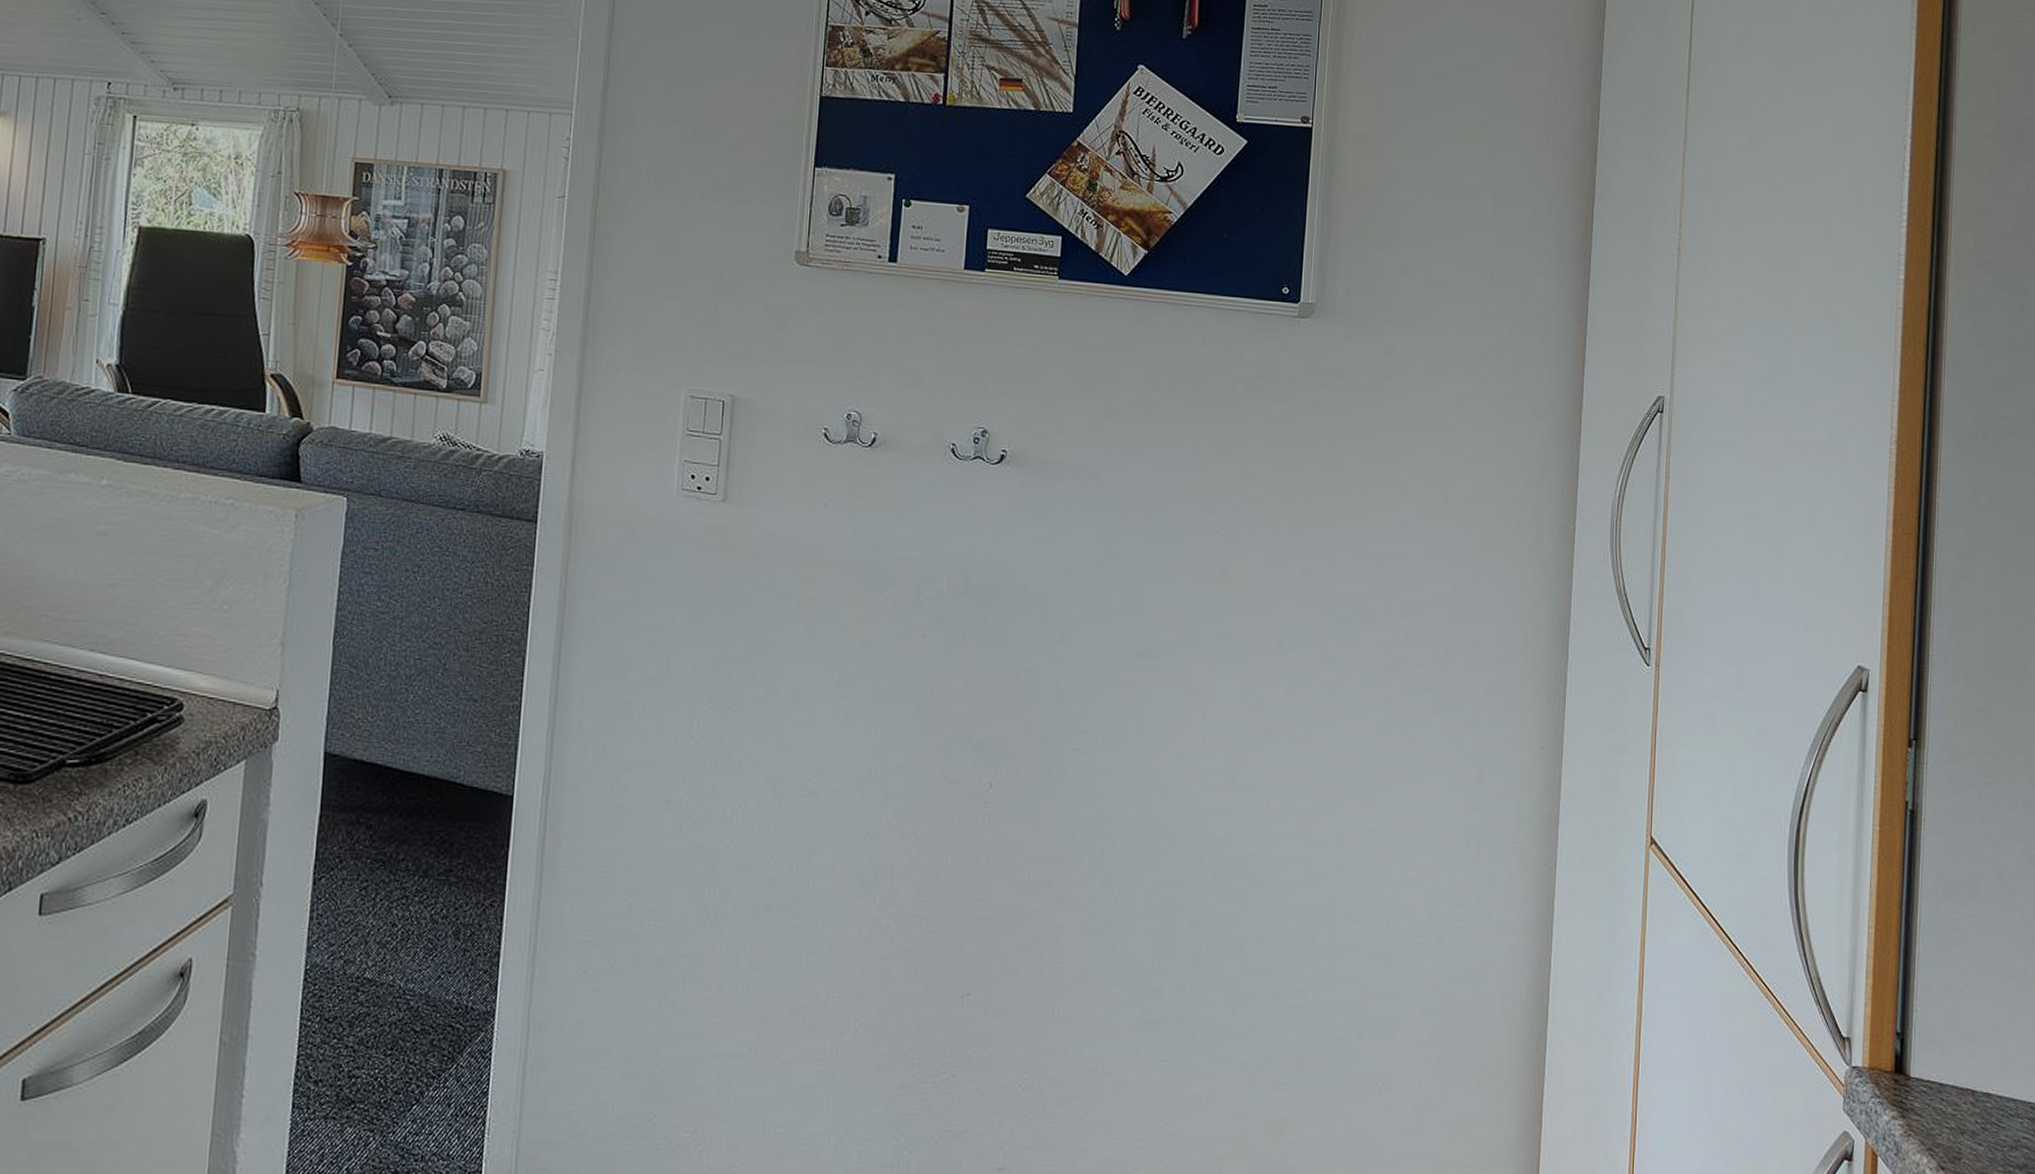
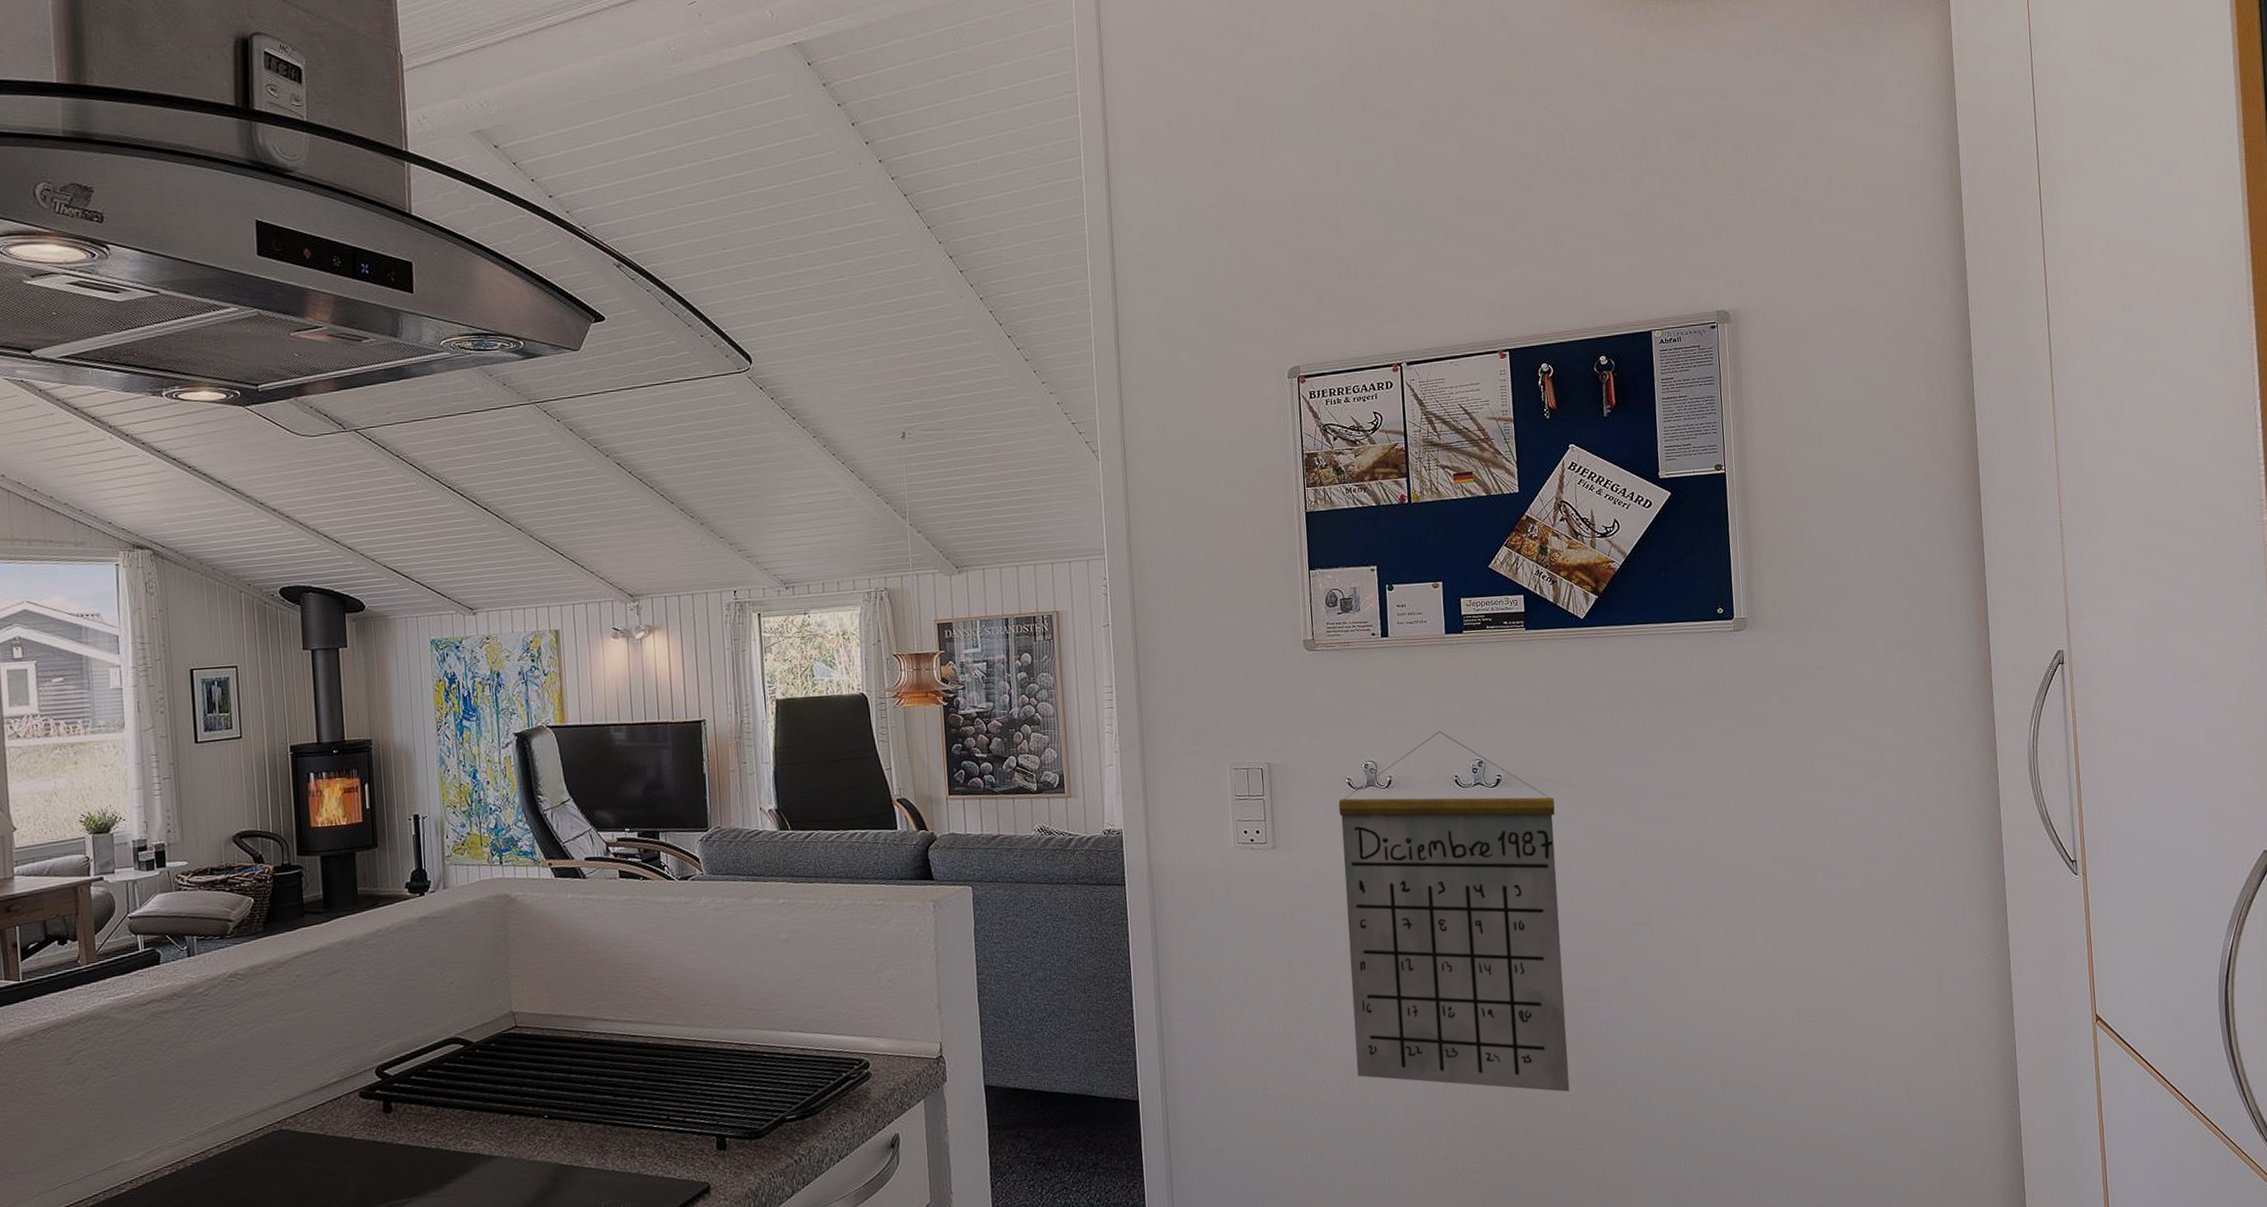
calendar: none [785,386,1064,852] -> present [1338,731,1570,1092]

